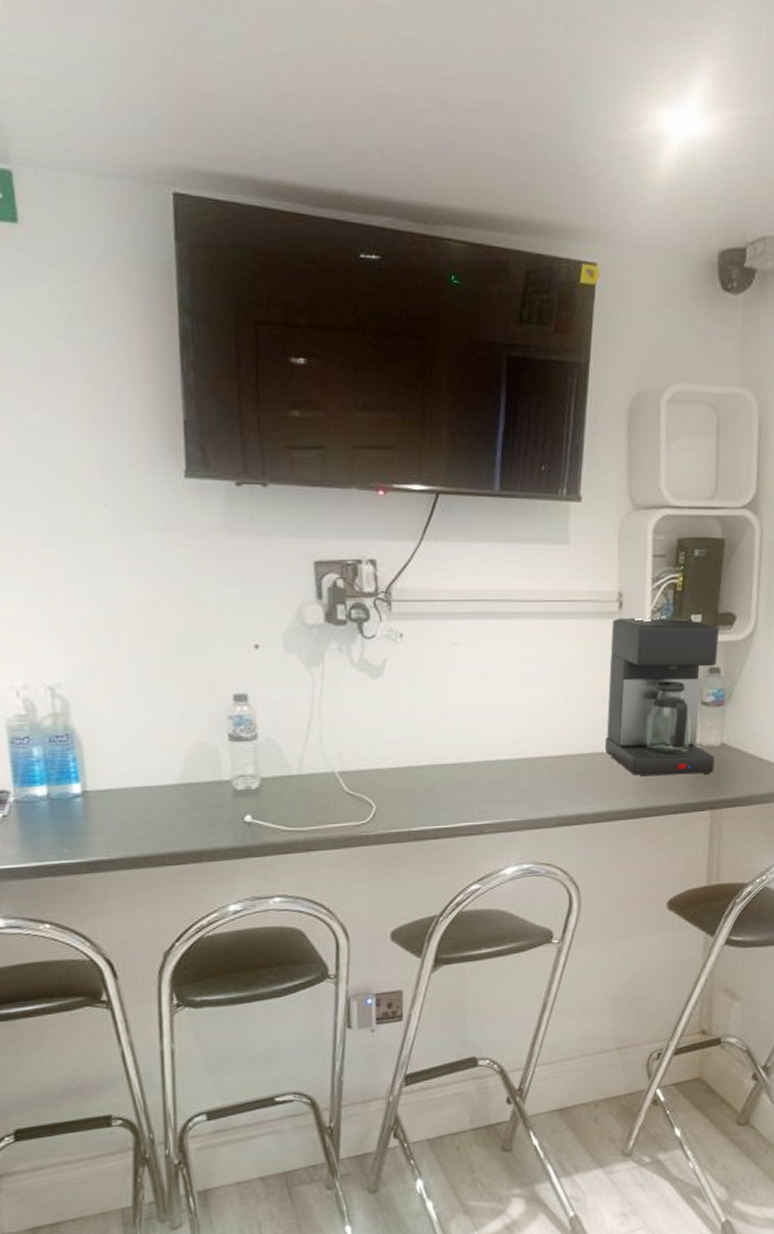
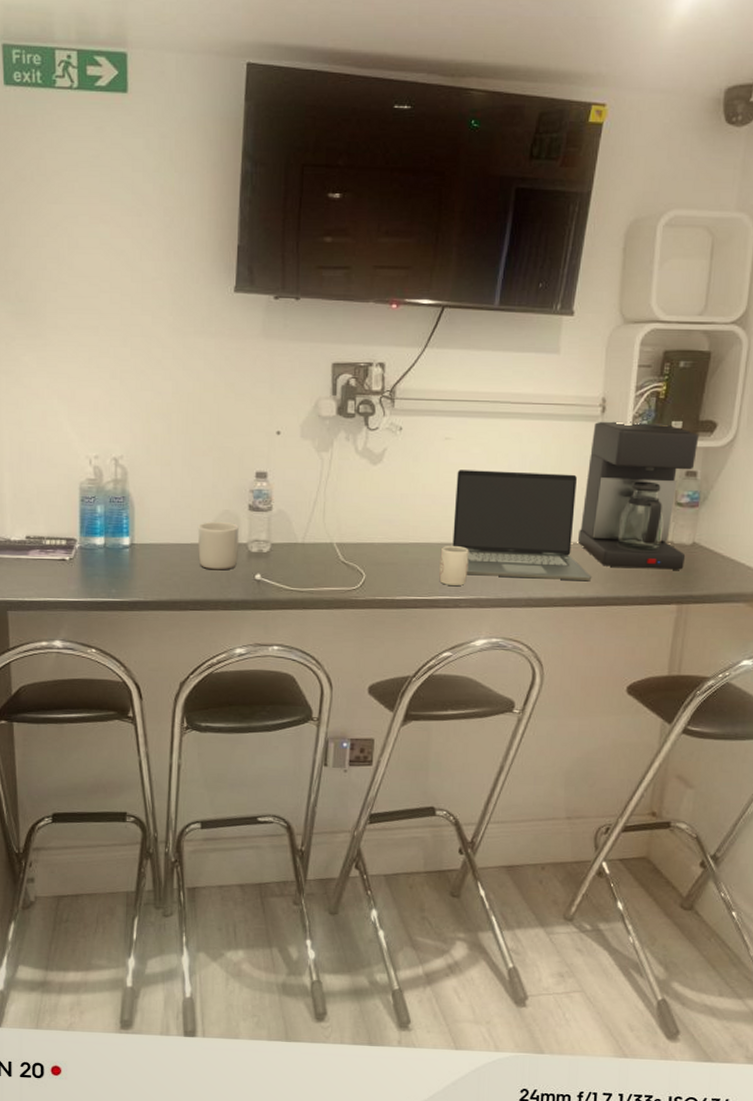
mug: none [166,756,221,815] -> present [197,521,239,571]
mug: none [458,765,491,811] -> present [439,546,469,587]
laptop: none [469,677,623,797] -> present [452,470,592,580]

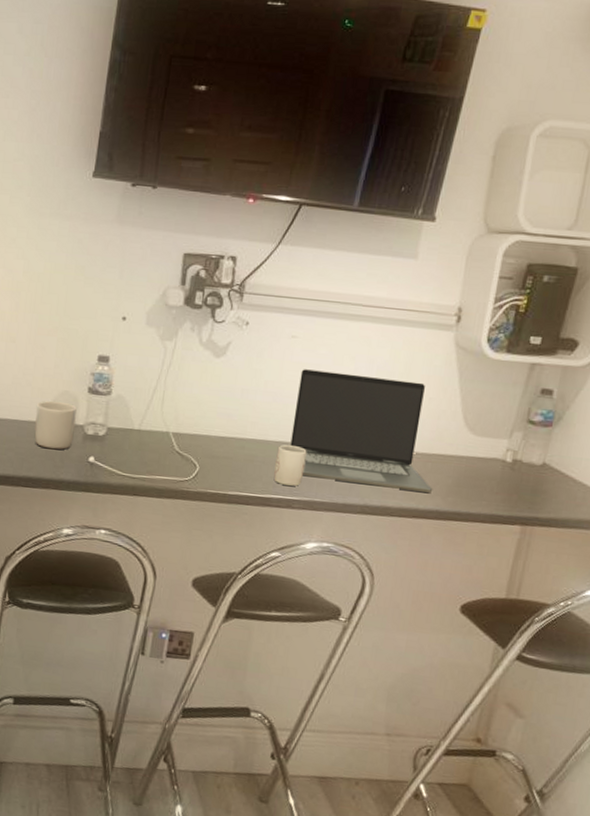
coffee maker: present [577,421,699,570] -> none [420,331,559,490]

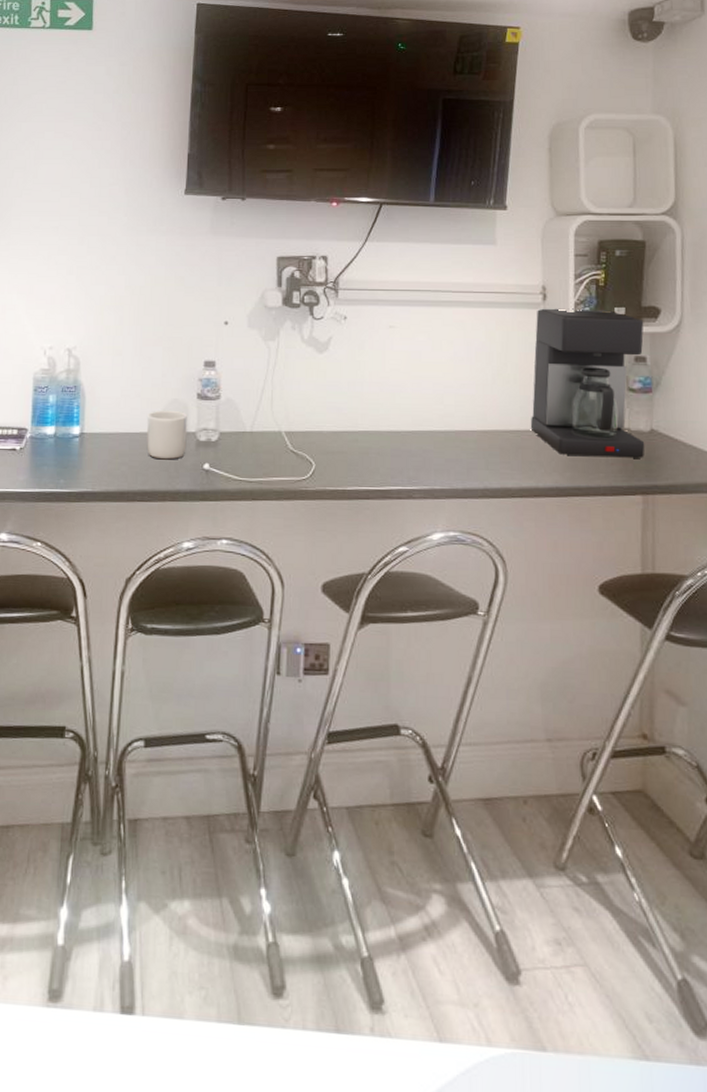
mug: present [273,444,307,487] -> none [390,434,420,476]
laptop: present [290,369,433,493] -> none [402,357,549,469]
coffee maker: none [420,331,559,490] -> present [530,308,645,458]

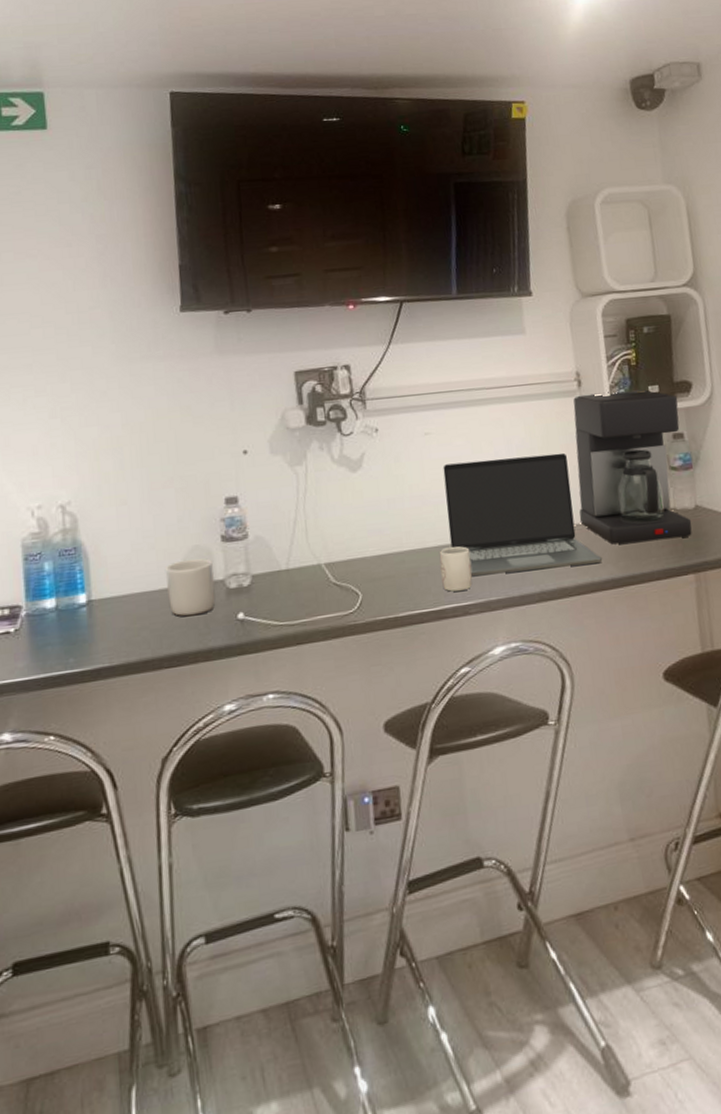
mug: none [390,434,420,476] -> present [439,546,473,592]
laptop: none [402,357,549,469] -> present [443,453,603,577]

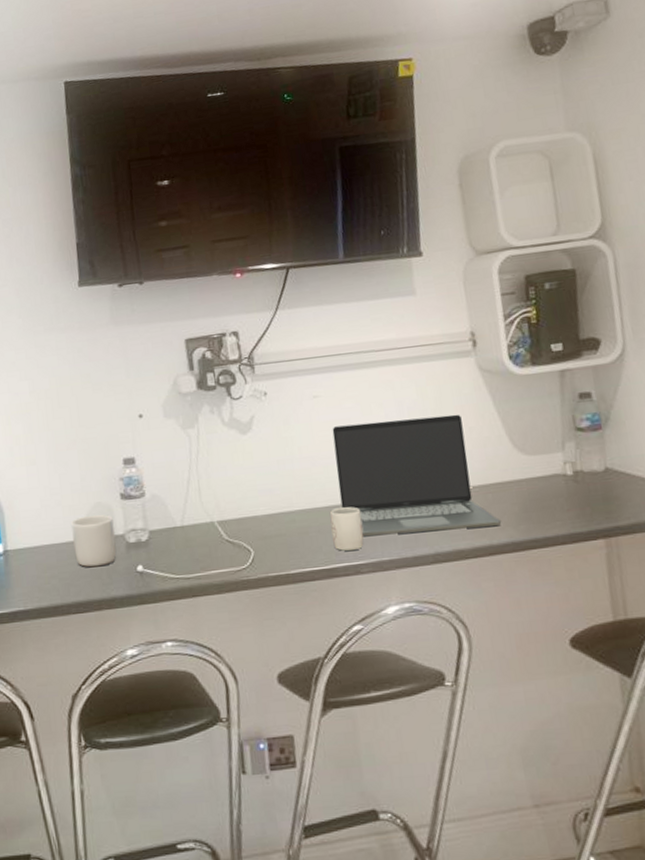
coffee maker: present [573,390,692,545] -> none [468,348,602,507]

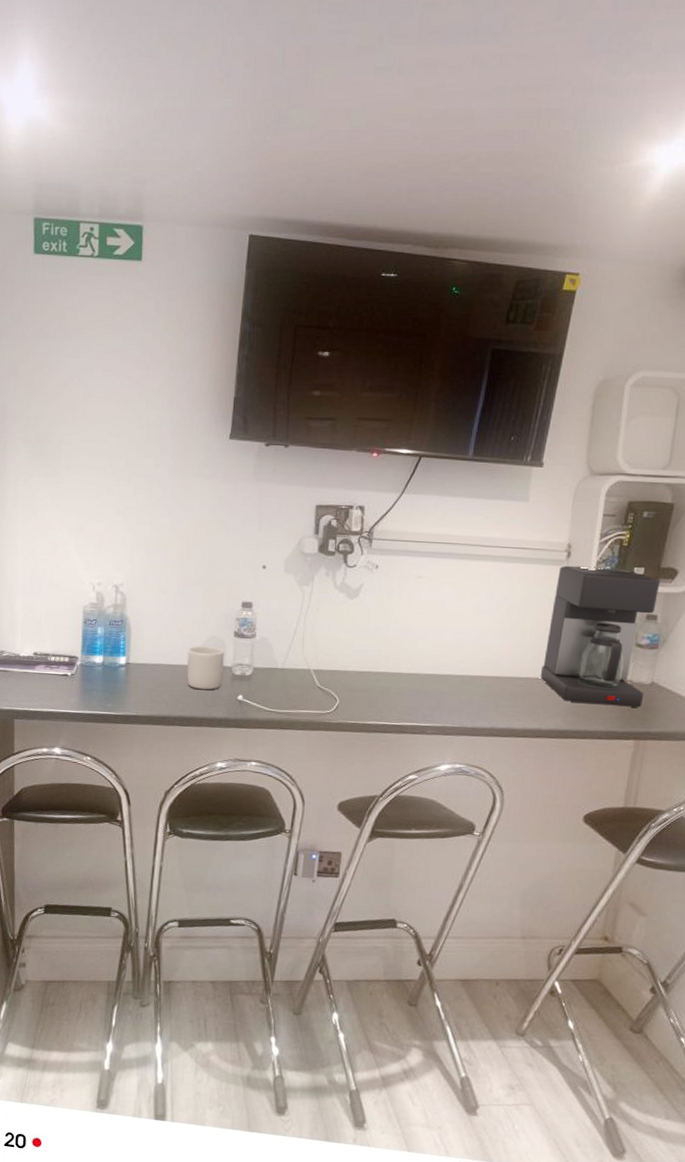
mug: present [329,507,364,552] -> none [408,676,437,714]
laptop: present [332,414,502,537] -> none [421,606,553,714]
coffee maker: none [468,348,602,507] -> present [540,565,661,708]

